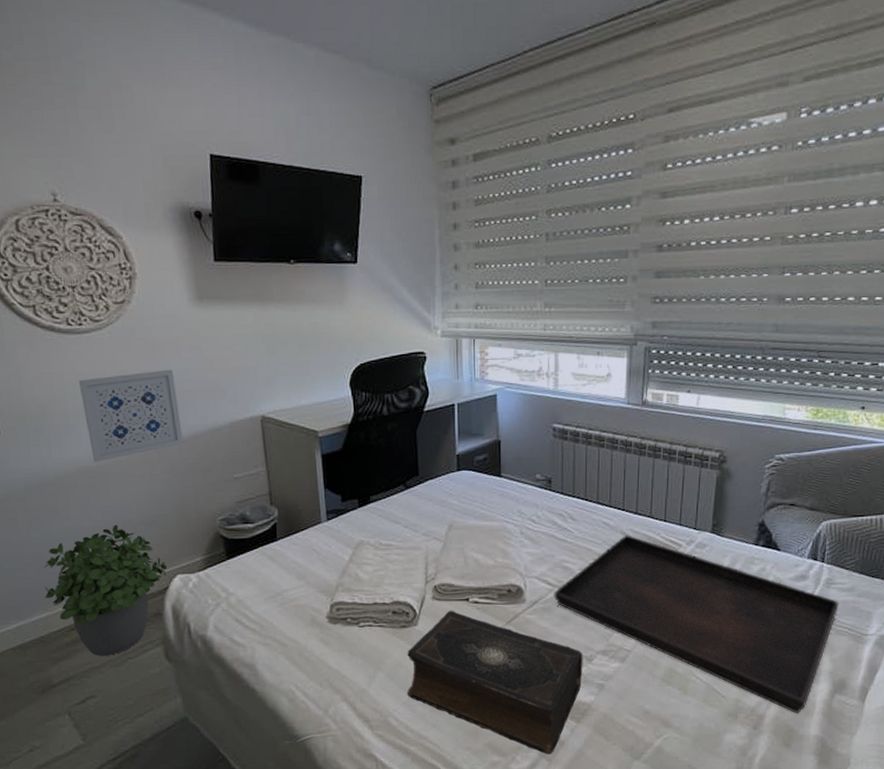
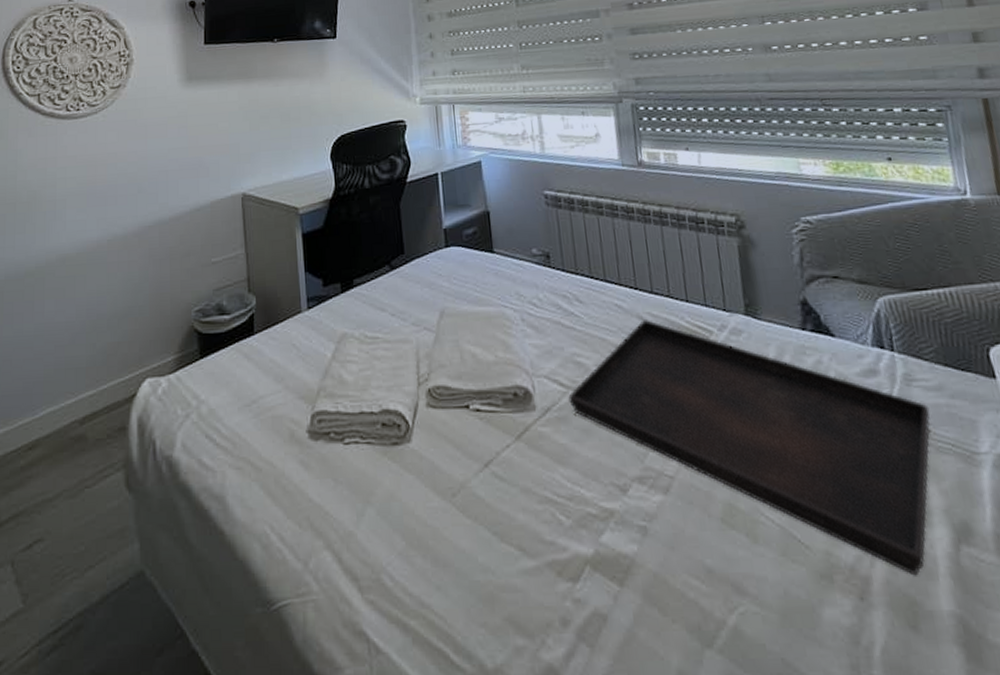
potted plant: present [44,524,167,656] -> none [6,318,136,484]
wall art: present [78,369,183,463] -> none [69,149,164,250]
book: present [407,610,583,755] -> none [400,421,619,637]

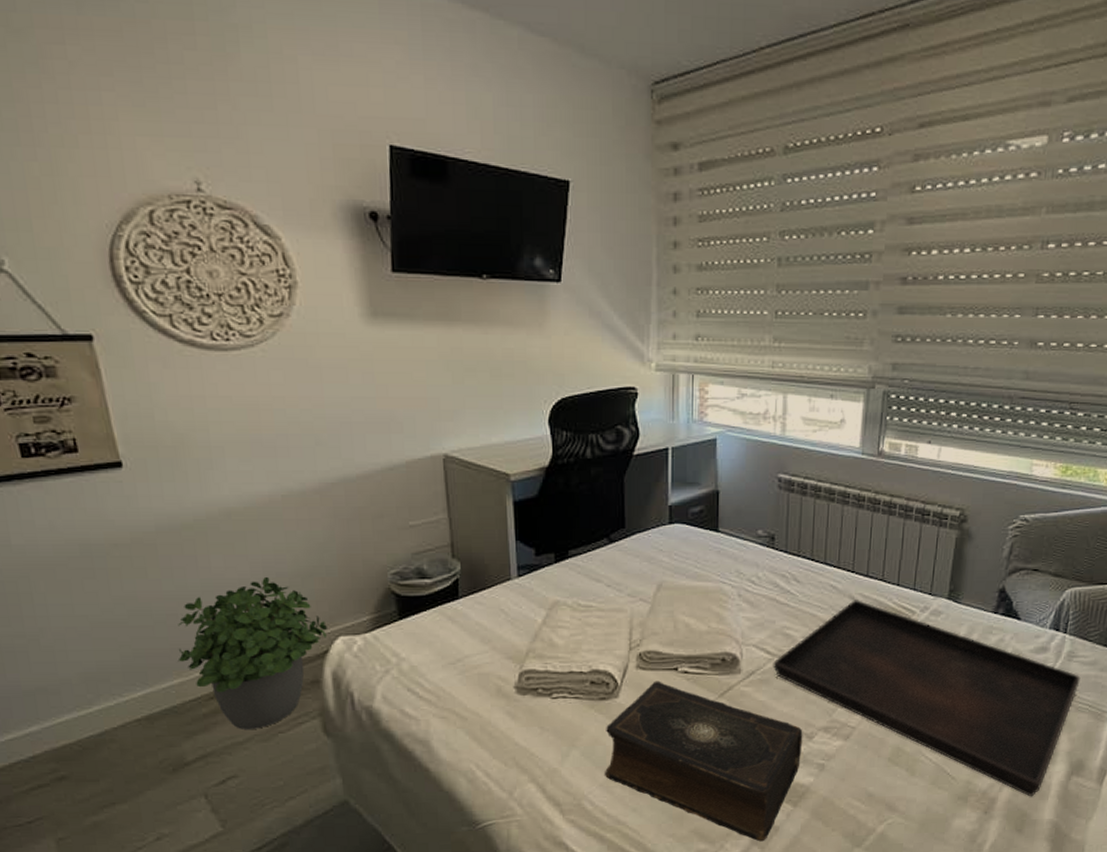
potted plant: none [6,318,136,484] -> present [177,576,327,729]
book: none [400,421,619,637] -> present [605,680,803,842]

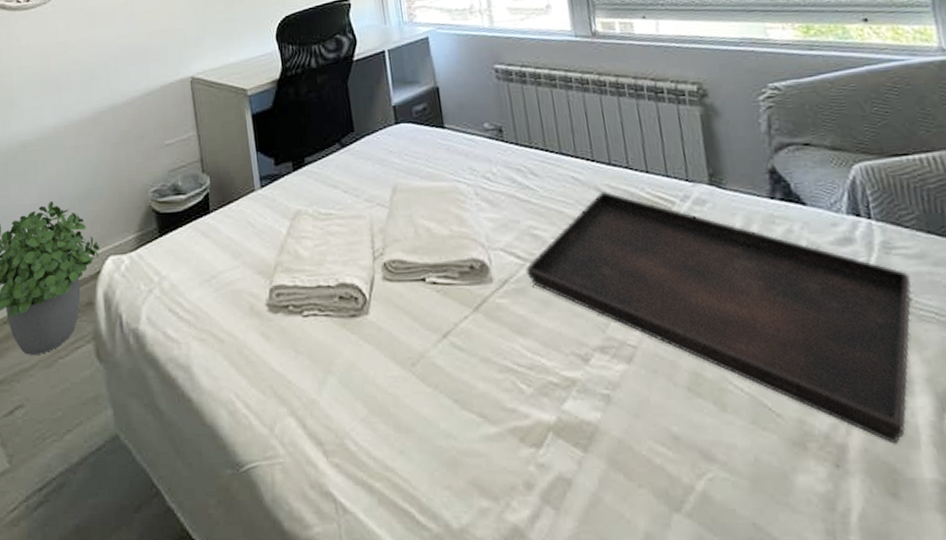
book: present [605,680,803,842] -> none [360,293,581,500]

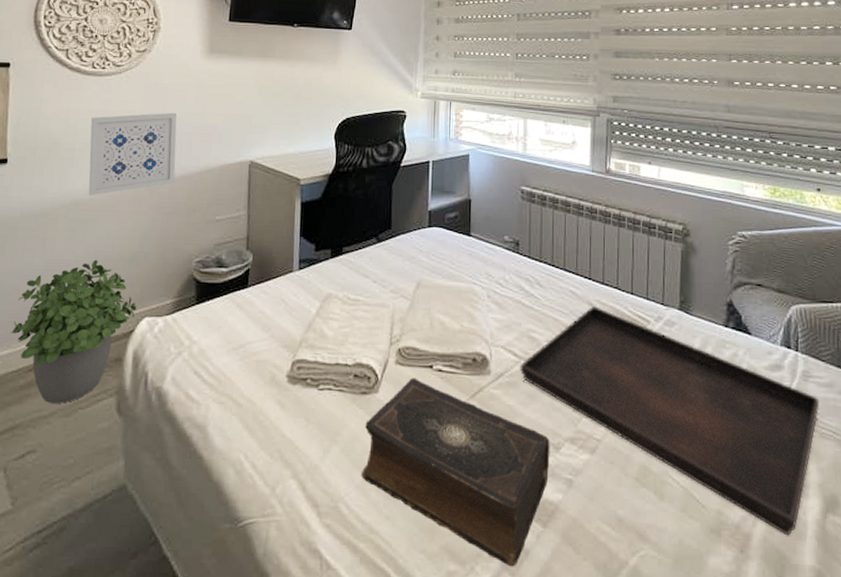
wall art: none [23,36,117,136] -> present [88,112,177,196]
book: none [360,293,581,500] -> present [362,377,550,567]

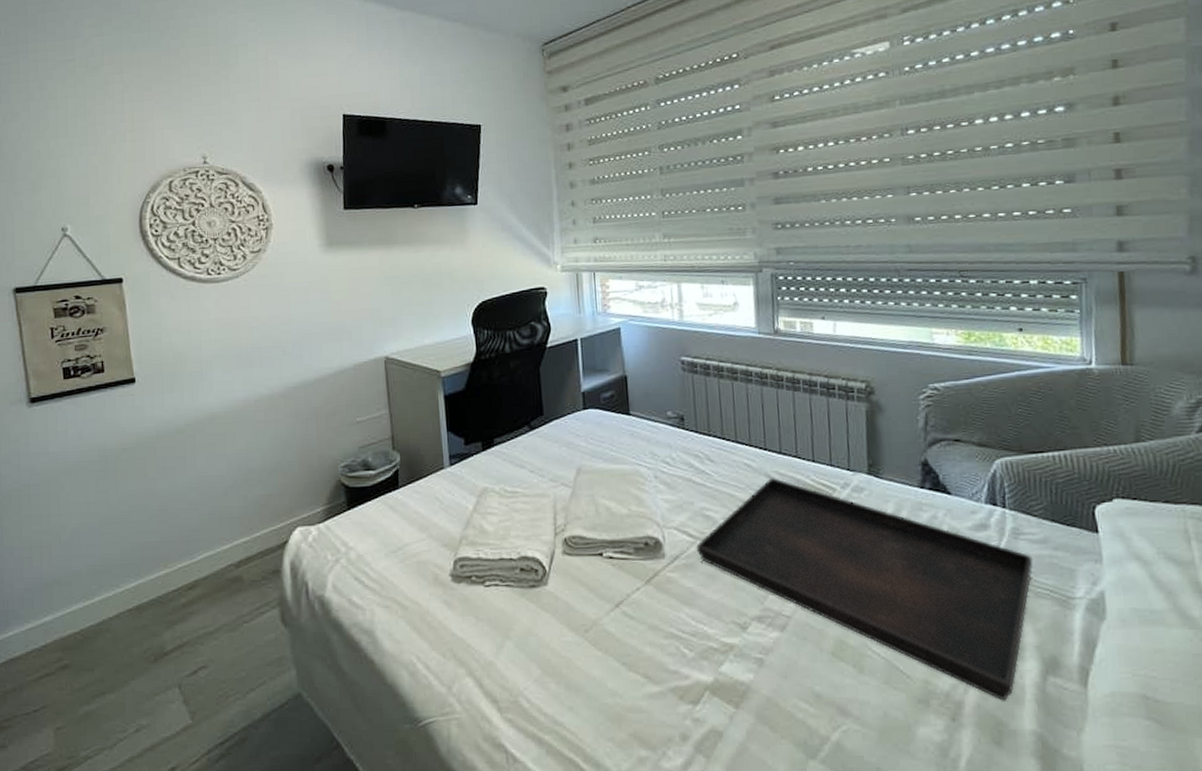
potted plant: present [11,259,136,404] -> none [165,472,287,619]
wall art: present [88,112,177,196] -> none [213,313,309,409]
book: present [362,377,550,567] -> none [537,567,737,750]

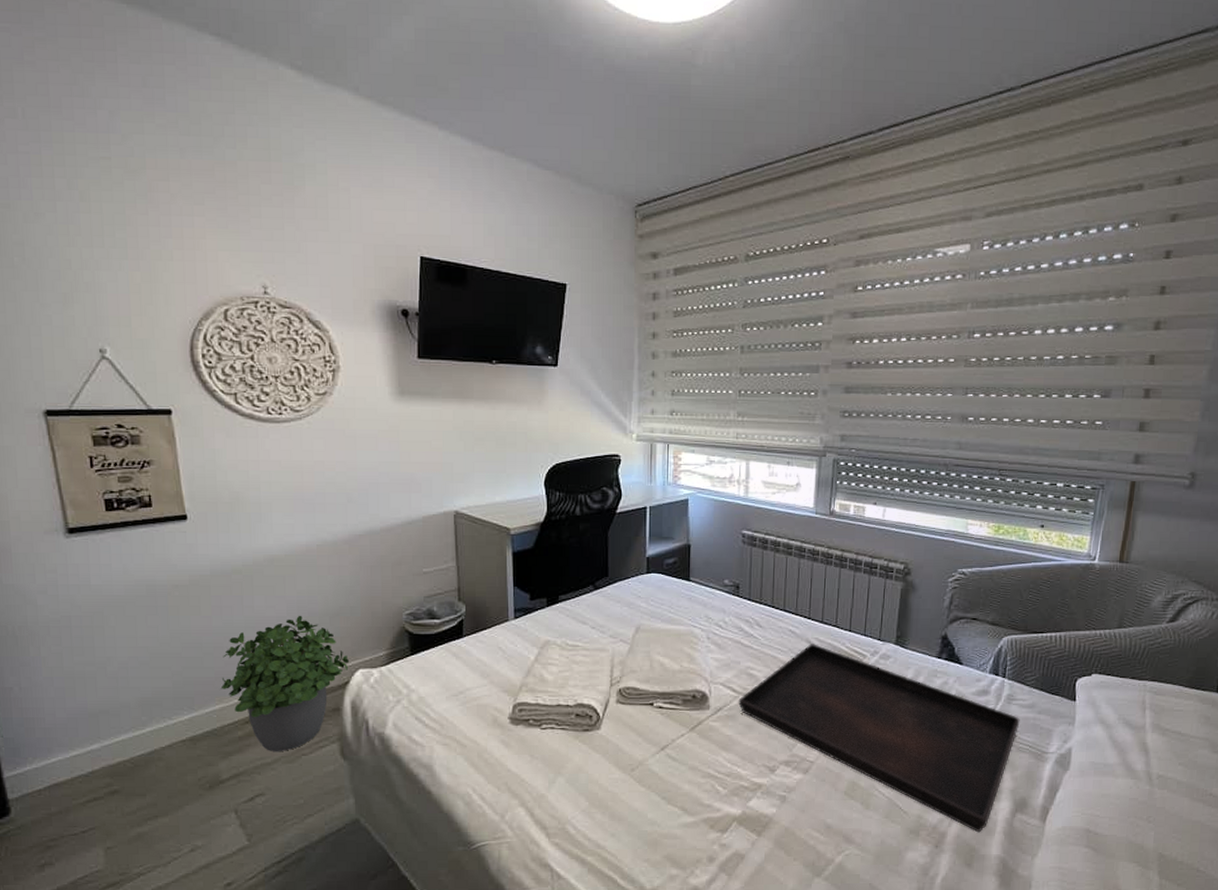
potted plant: none [165,472,287,619] -> present [220,615,349,751]

